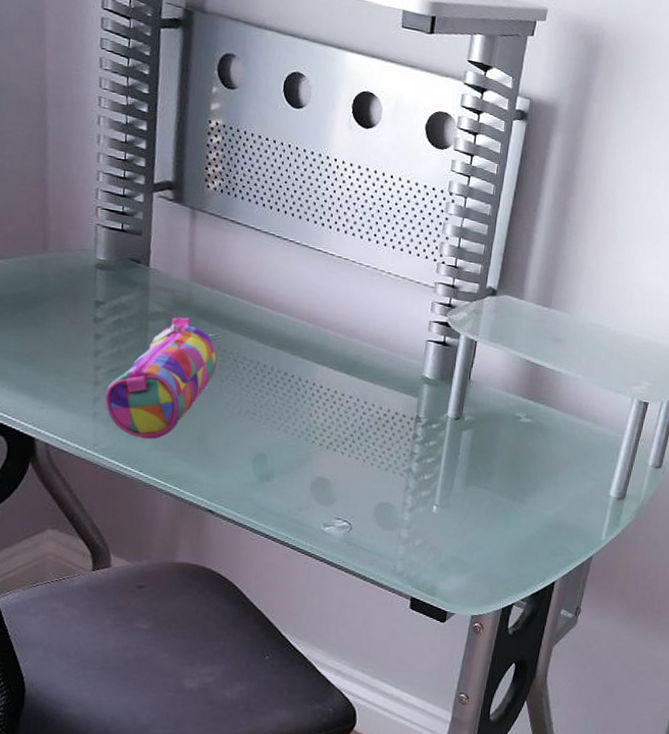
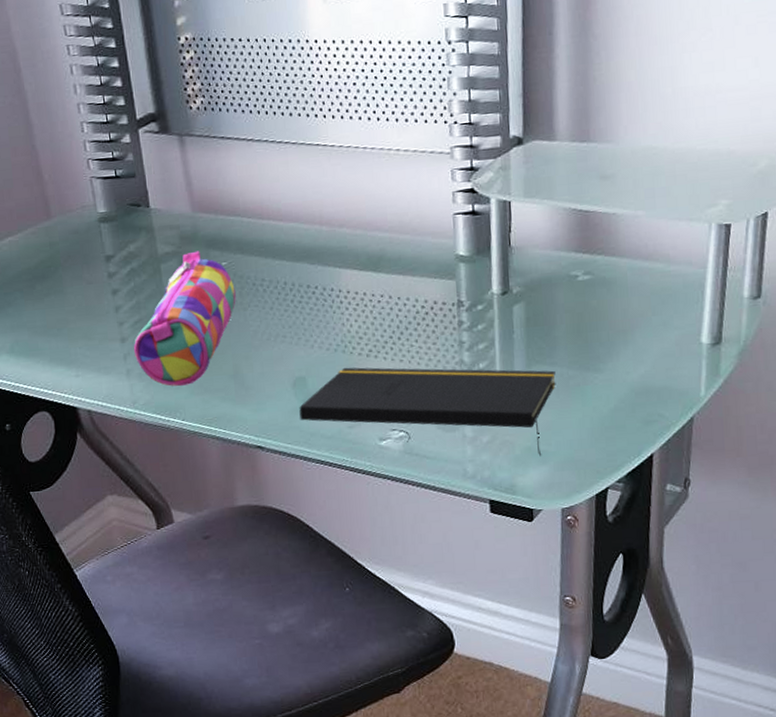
notepad: none [254,454,488,566] -> present [299,367,556,456]

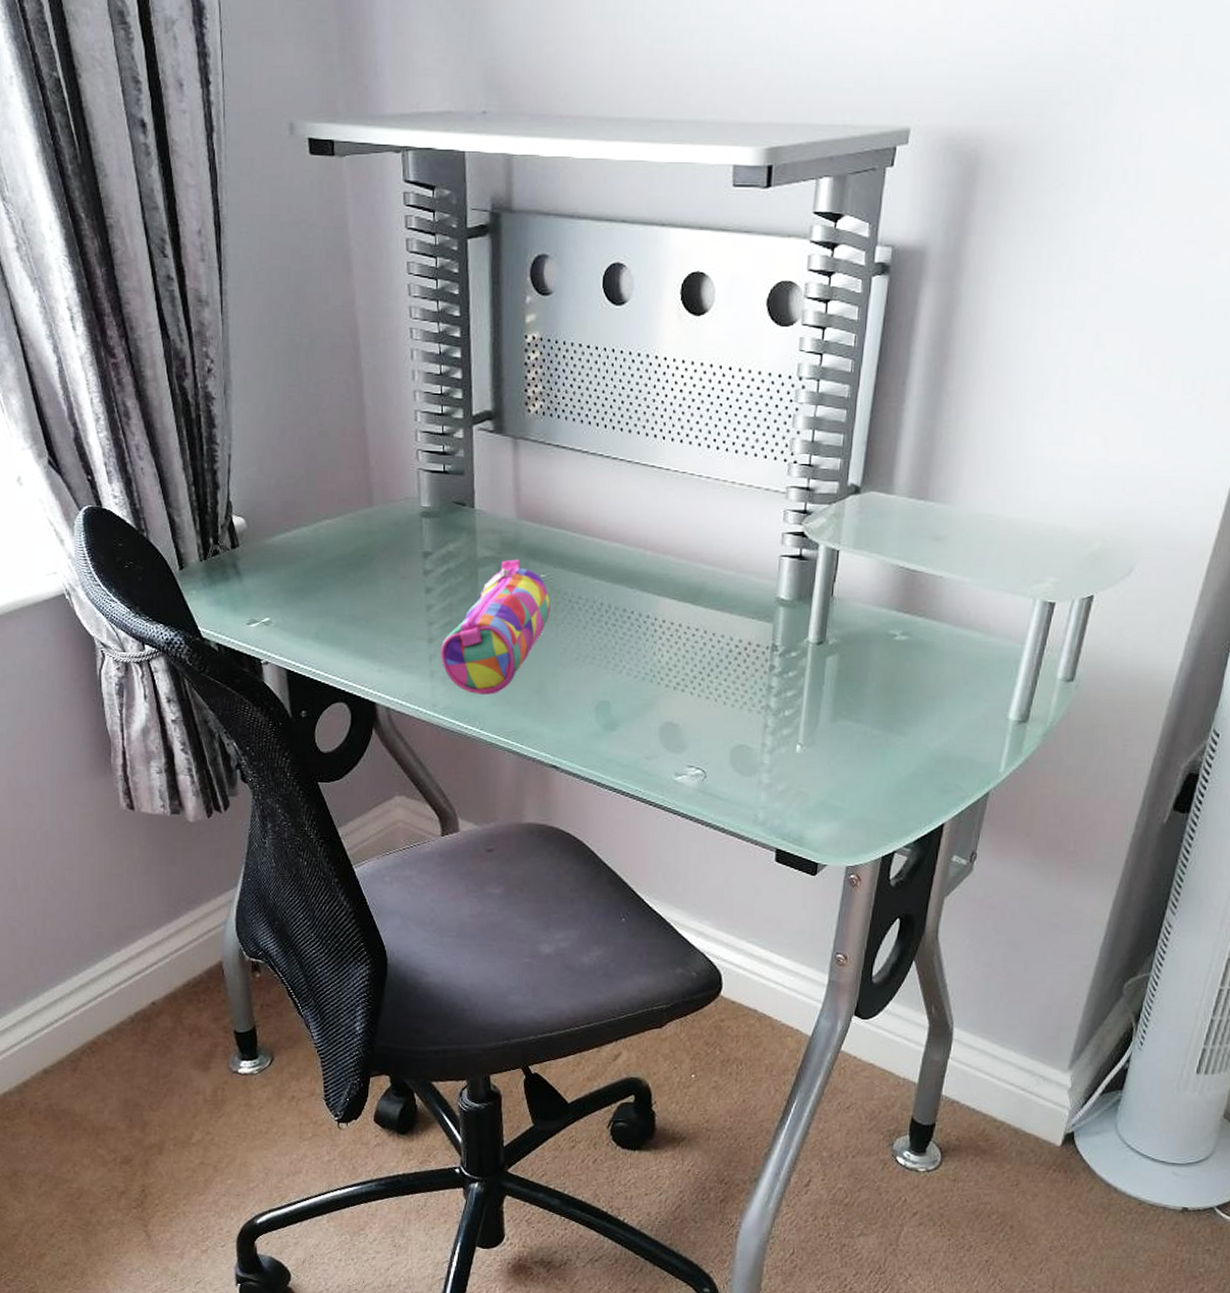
notepad: present [299,367,556,456] -> none [598,697,859,812]

